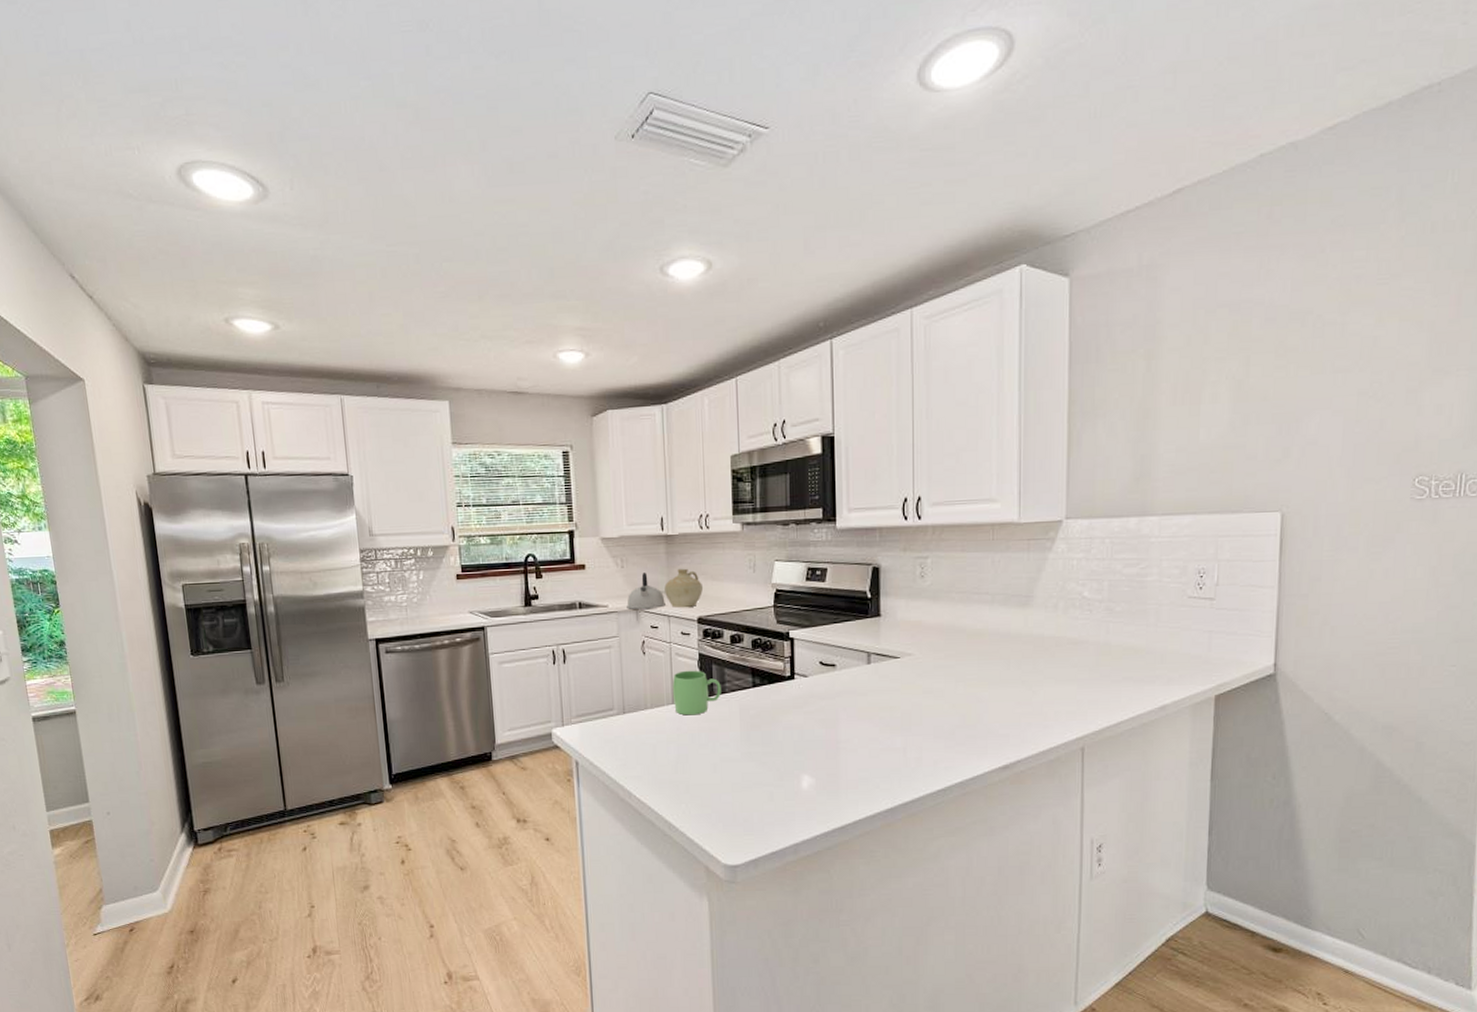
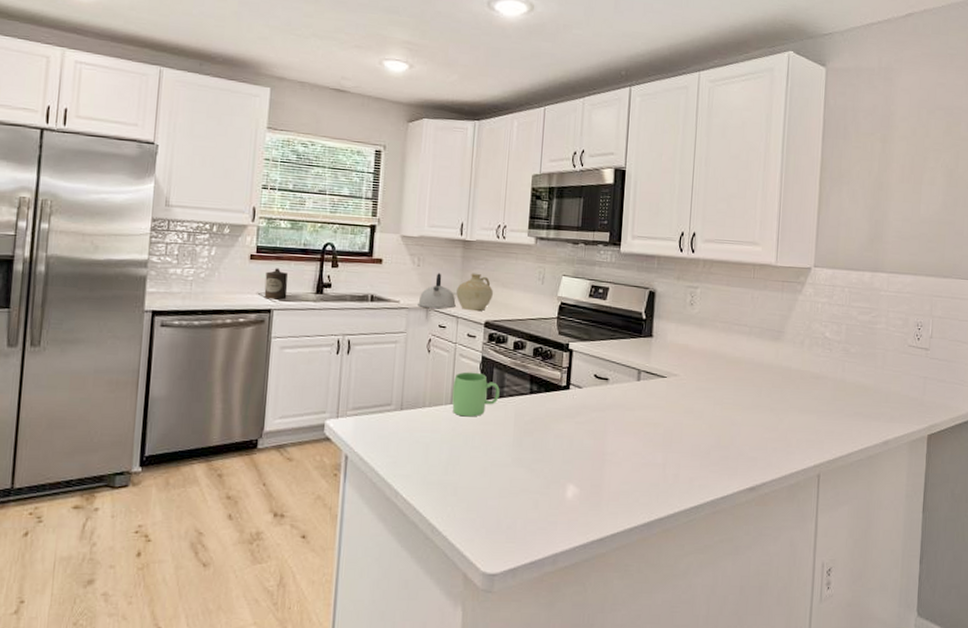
canister: none [474,585,498,617] -> present [264,268,288,300]

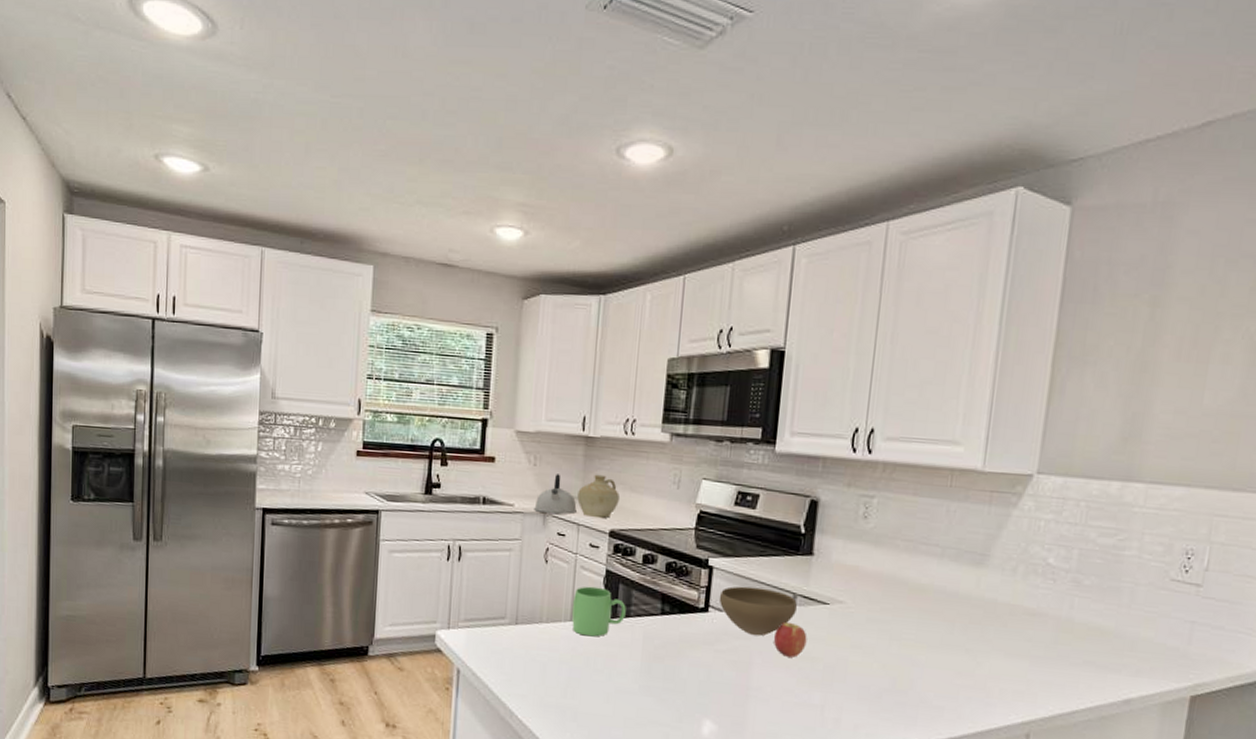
canister: present [264,268,288,300] -> none [371,465,396,500]
bowl: none [578,365,641,408] -> present [719,586,797,637]
fruit: none [624,394,650,424] -> present [774,621,807,658]

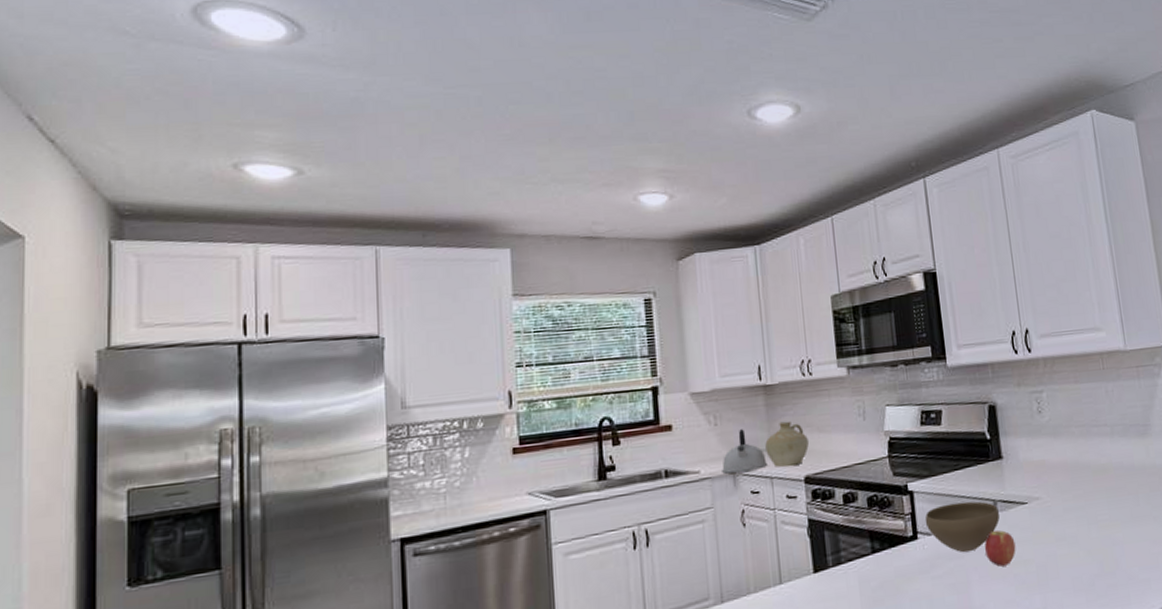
mug: present [571,586,626,637] -> none [778,539,837,597]

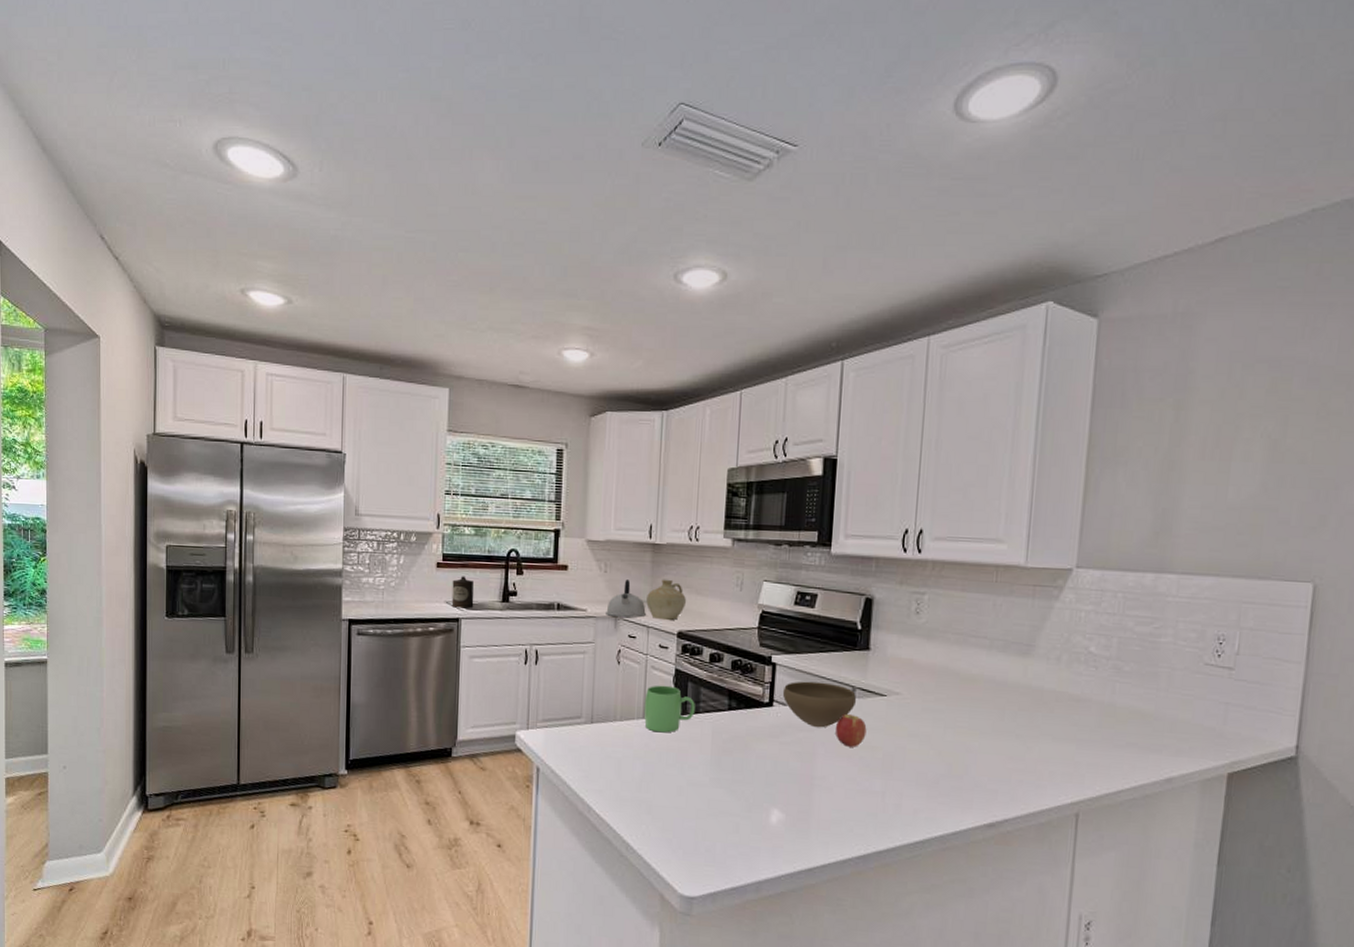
canister: none [534,458,564,499] -> present [451,576,474,609]
mug: none [778,539,837,597] -> present [643,685,695,733]

